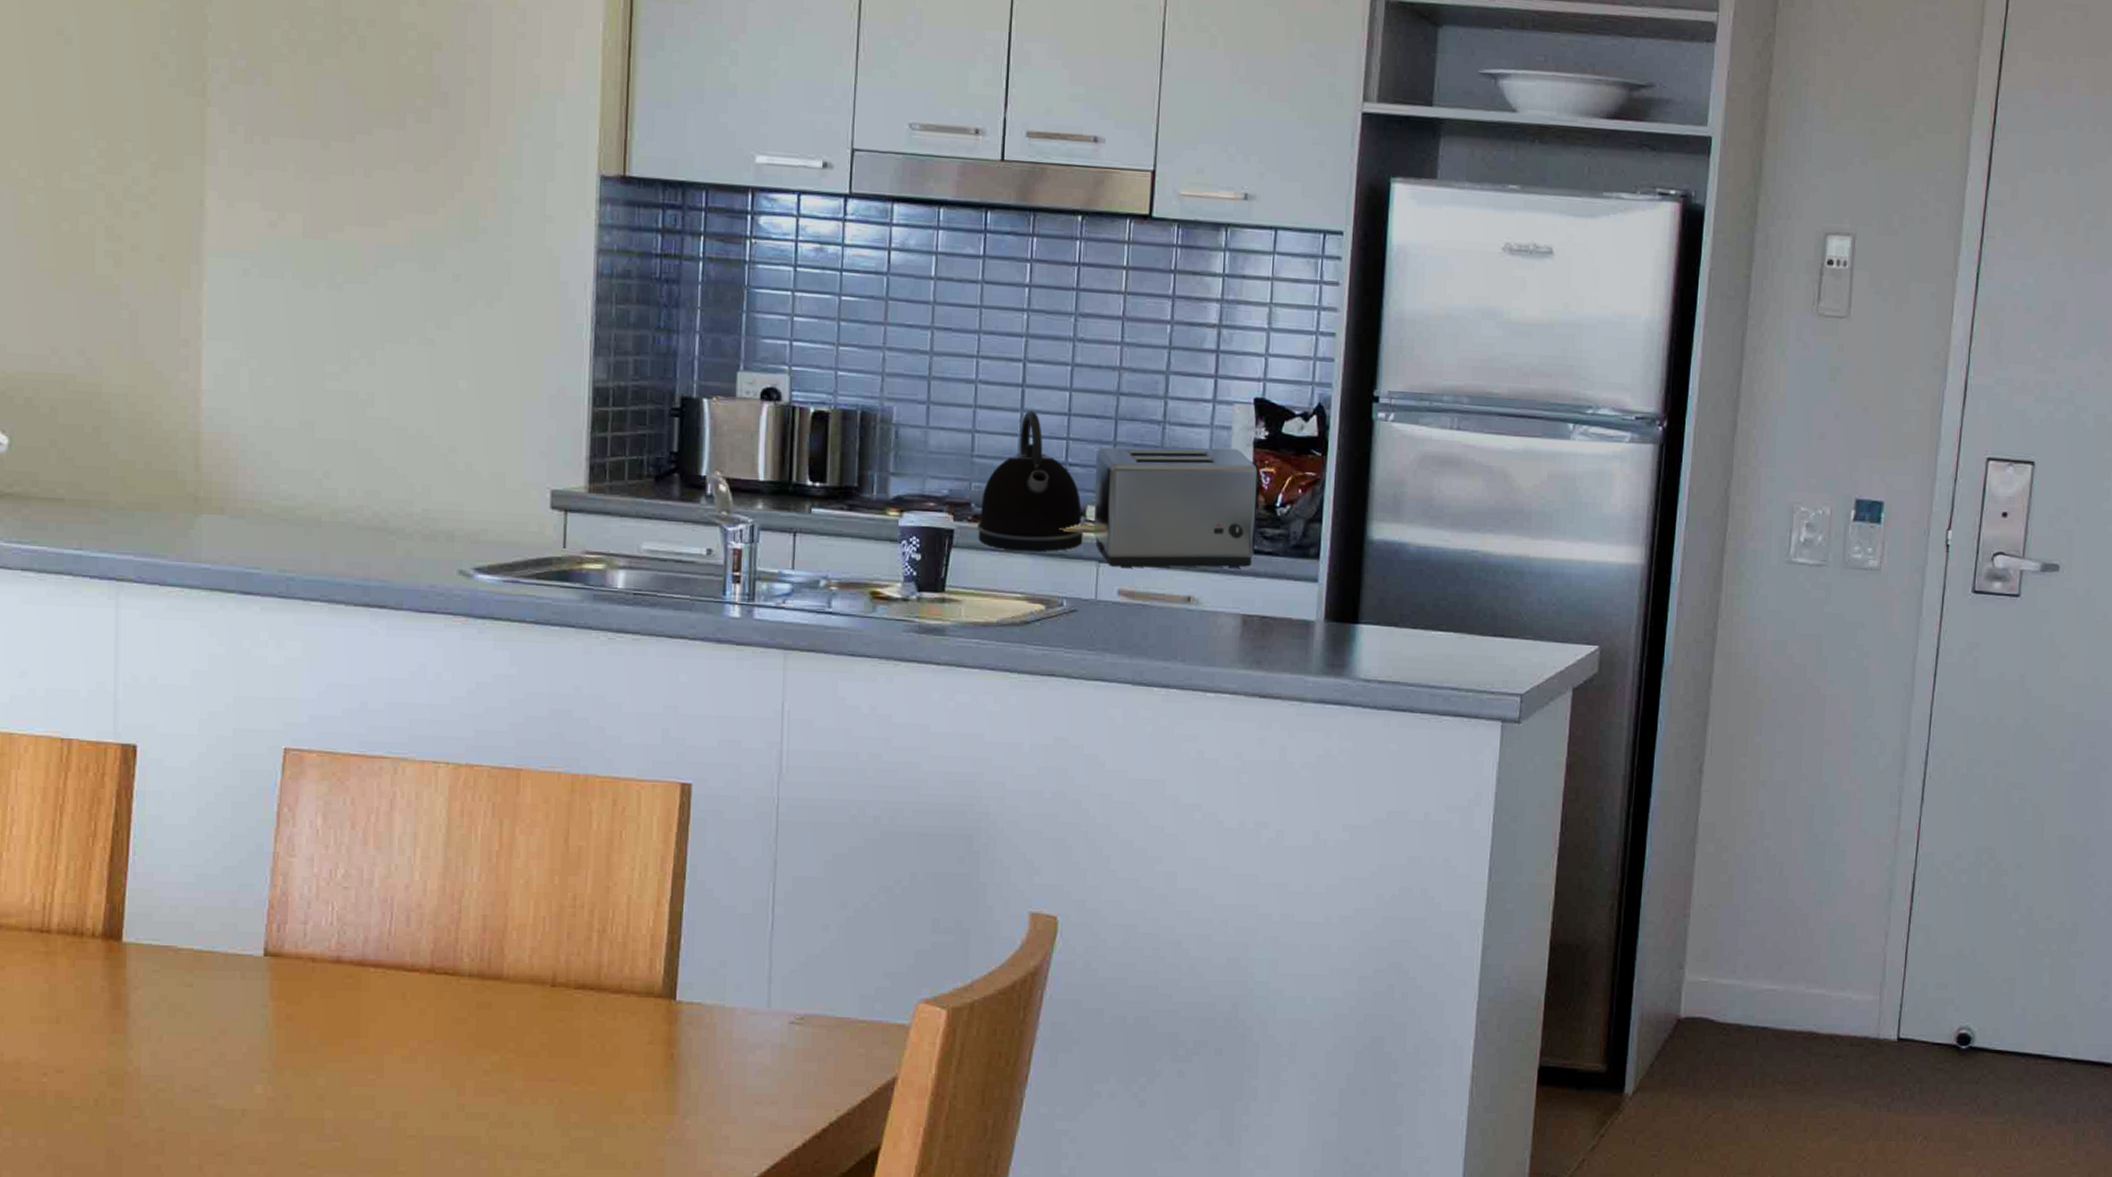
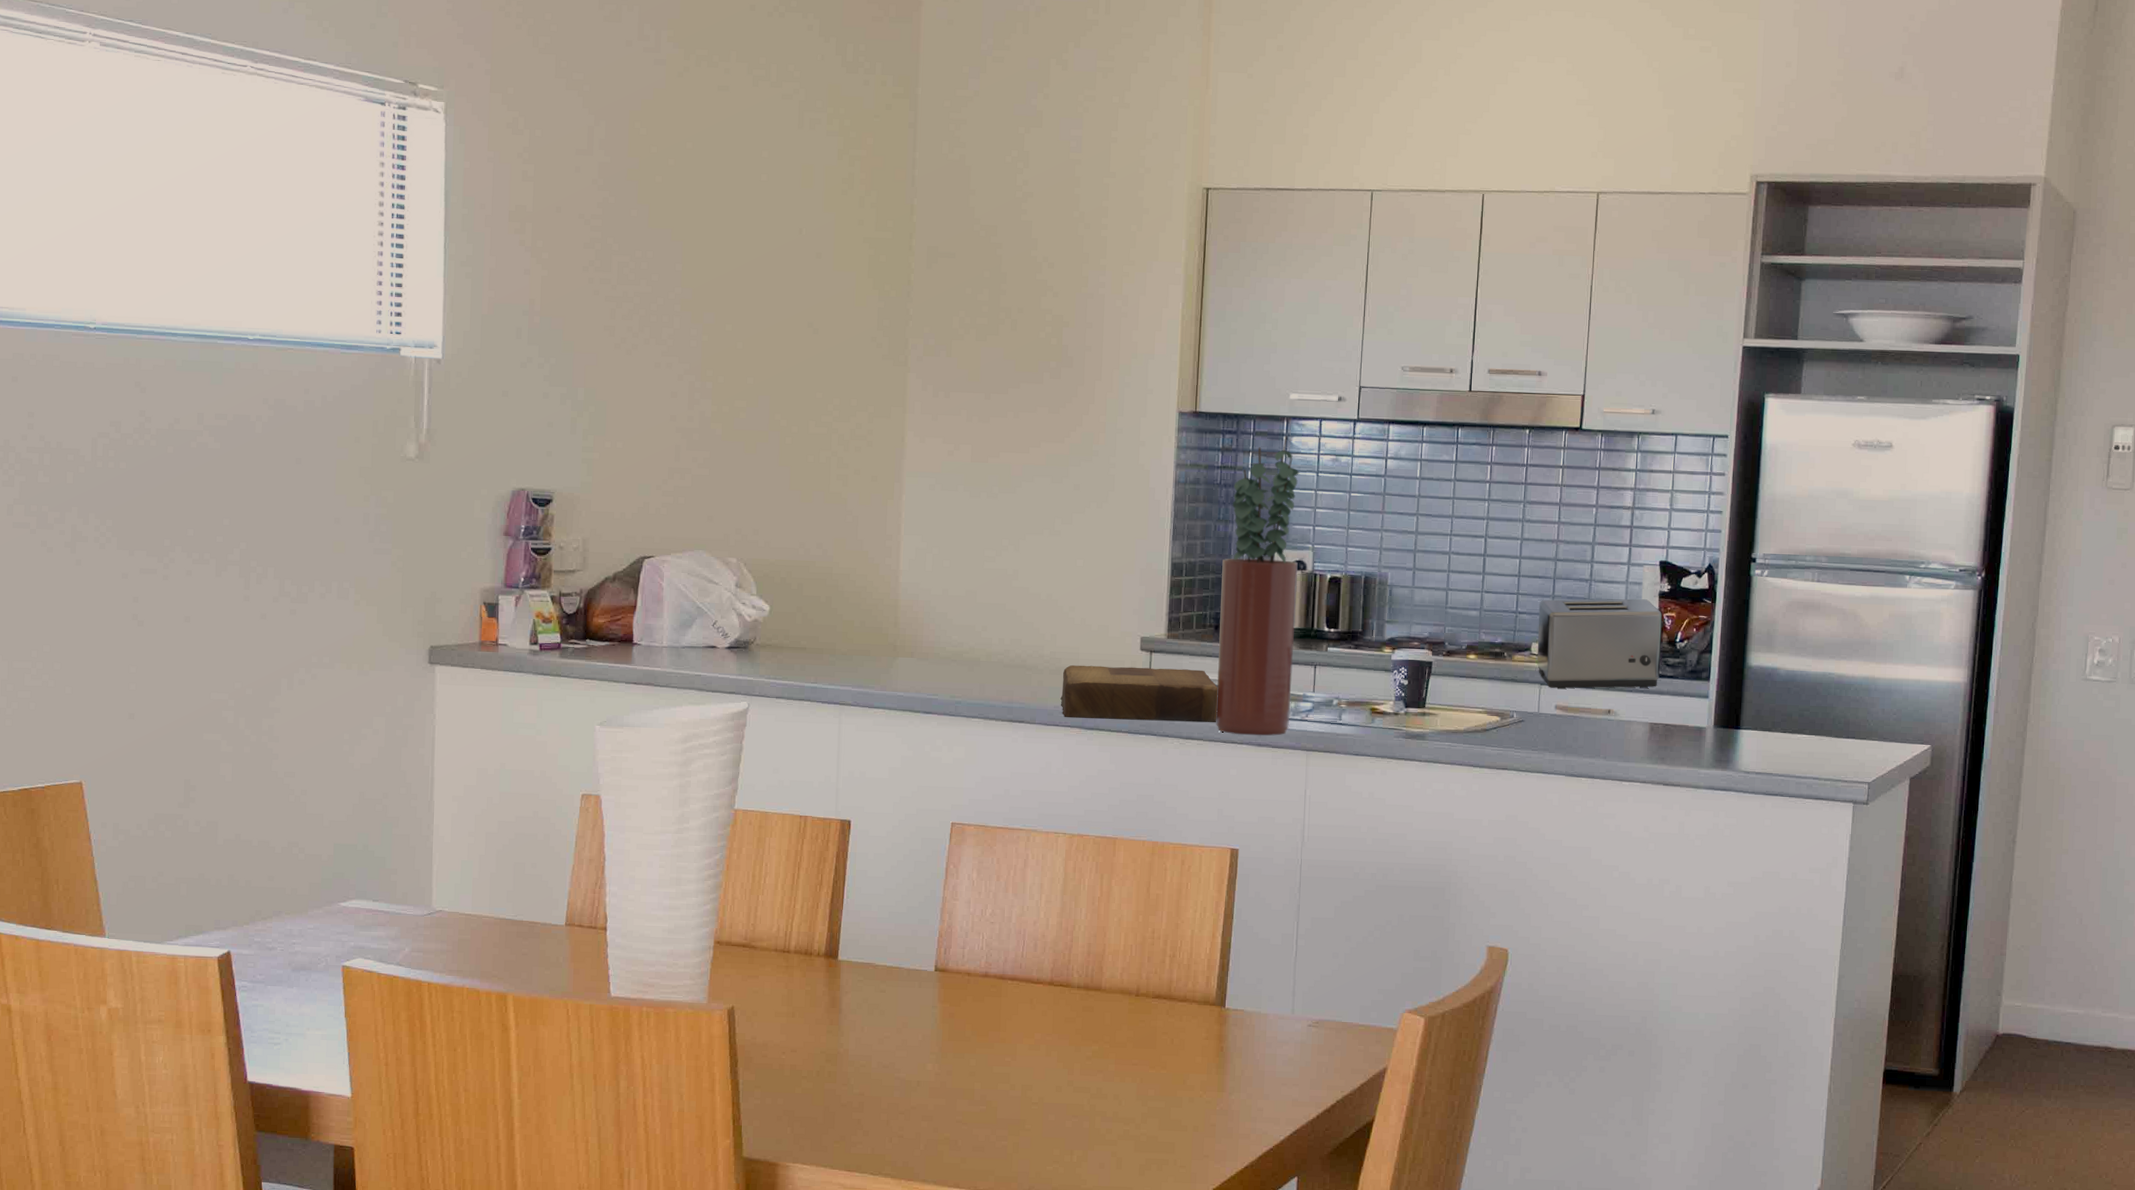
cutting board: none [438,528,661,611] -> present [1060,665,1218,723]
vase: none [658,214,770,629] -> present [1216,436,1299,736]
kettle: present [976,410,1085,552] -> none [1449,573,1530,677]

